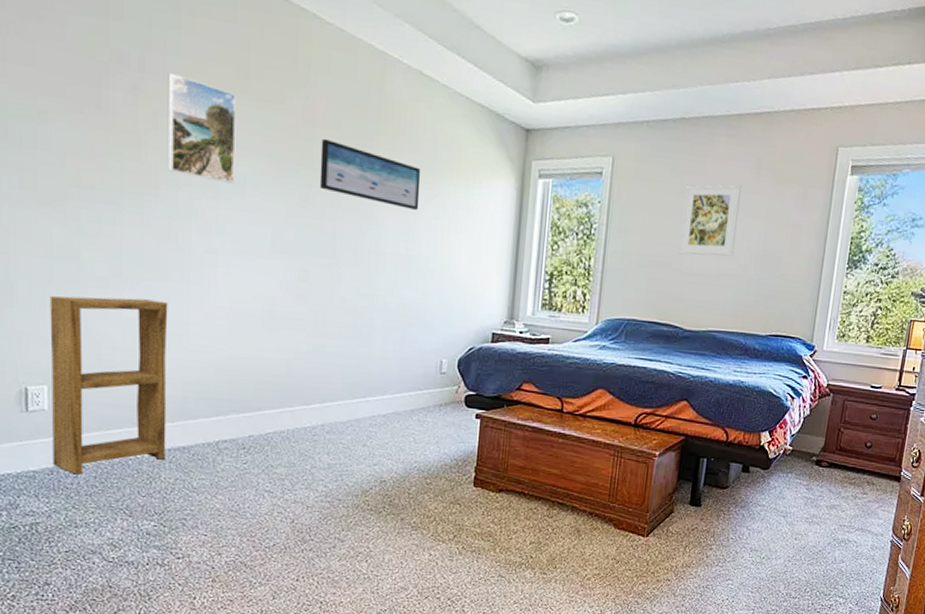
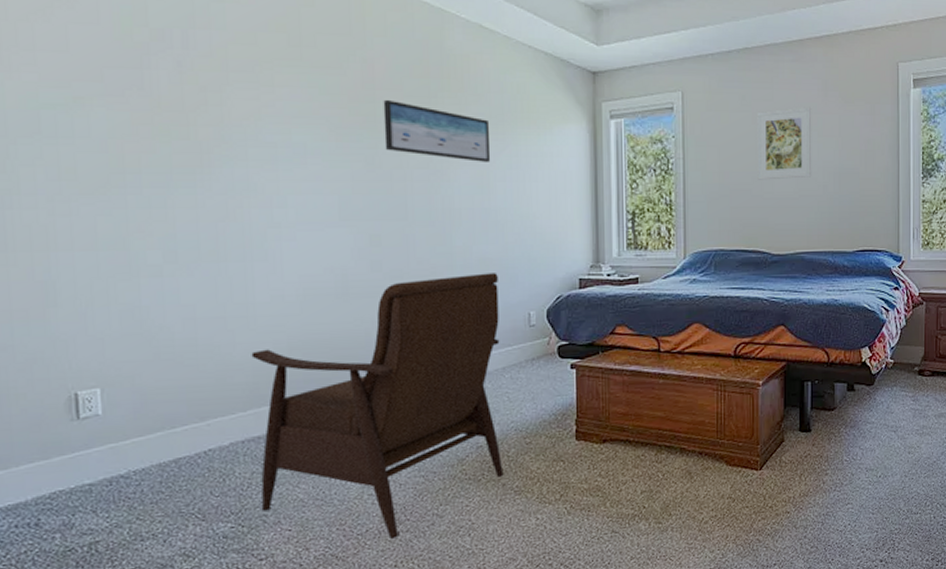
shelving unit: present [49,296,168,475] -> none [97,283,240,483]
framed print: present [167,72,237,184] -> none [214,46,294,154]
armchair: none [181,317,415,556] -> present [251,273,504,540]

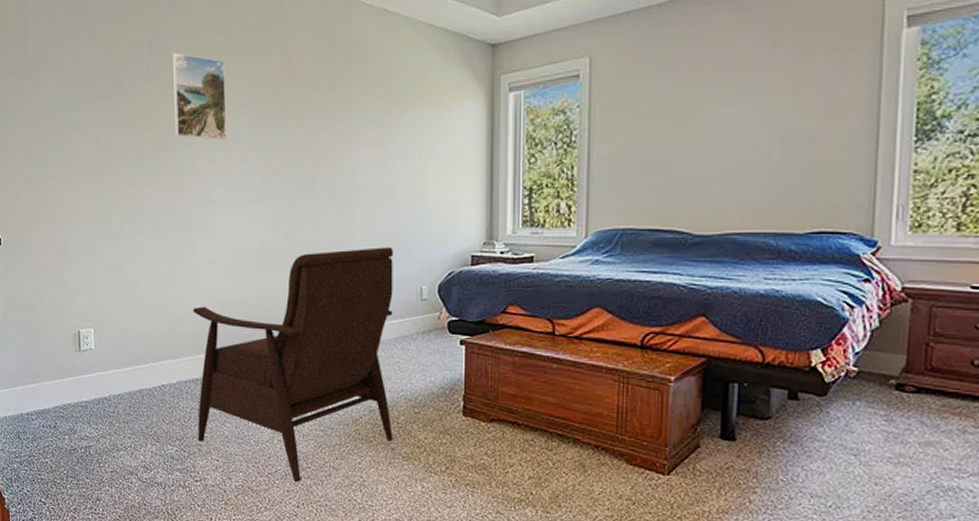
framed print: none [214,46,294,154] -> present [171,52,227,140]
wall art: present [383,99,491,162] -> none [297,86,390,141]
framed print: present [757,107,812,180] -> none [678,62,754,151]

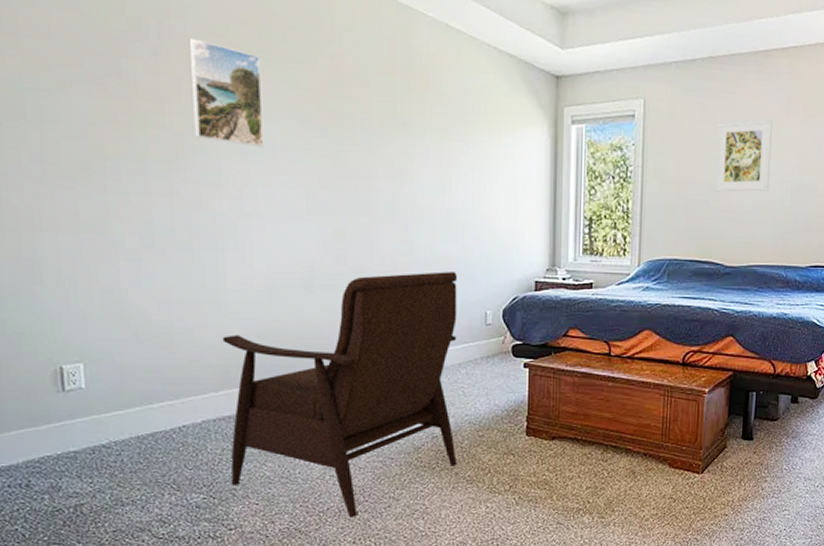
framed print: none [678,62,754,151] -> present [715,119,773,192]

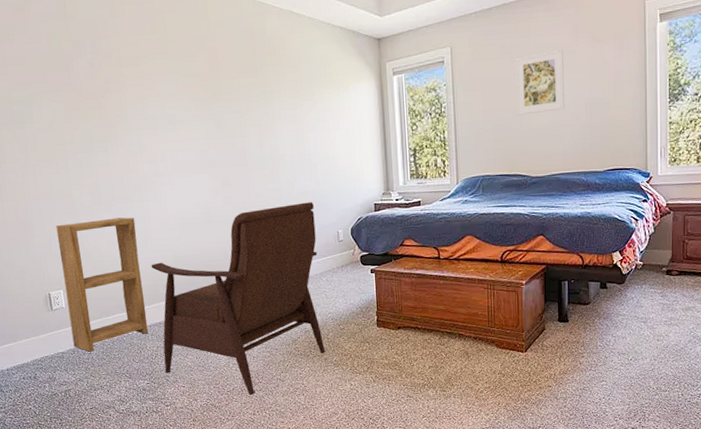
shelving unit: none [80,269,211,452] -> present [56,217,149,352]
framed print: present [188,37,264,147] -> none [112,49,168,123]

